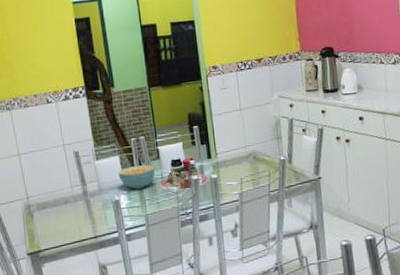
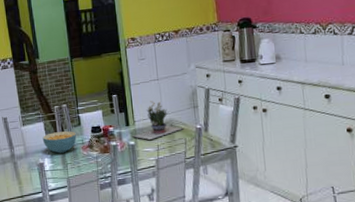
potted flower: none [214,132,268,173] -> present [132,101,185,140]

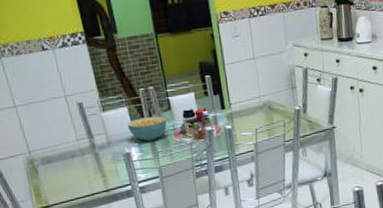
potted flower: present [132,101,185,140] -> none [228,81,283,124]

